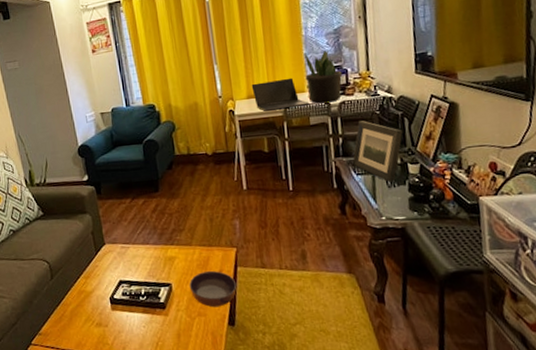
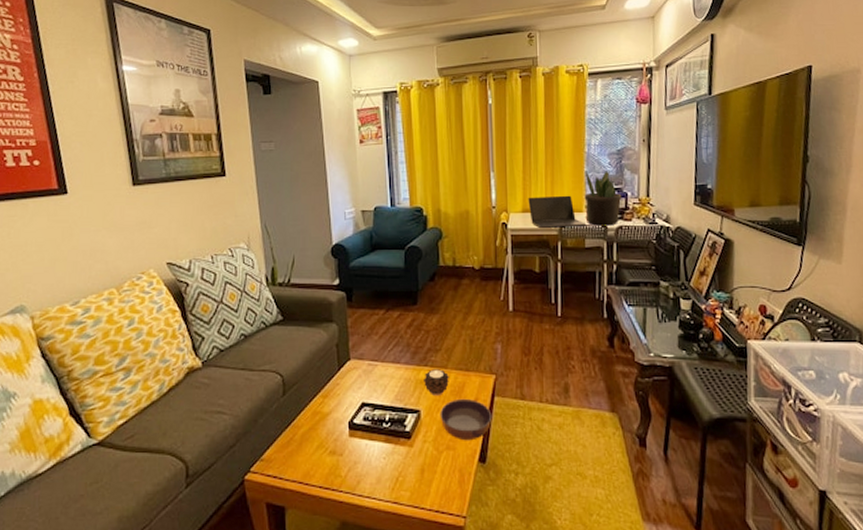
candle: none [171,247,195,270] -> present [424,369,449,396]
picture frame: present [352,121,403,183] -> none [624,249,678,317]

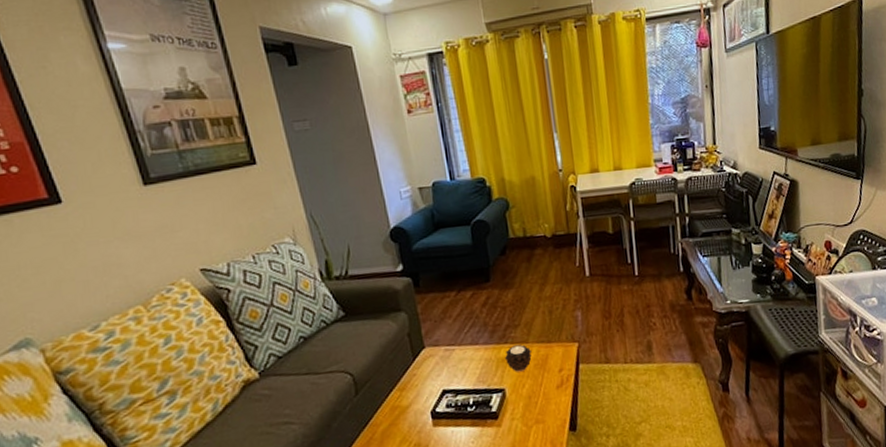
bowl: present [440,398,492,441] -> none [525,370,579,413]
laptop: present [528,195,586,228] -> none [595,150,655,187]
planter: present [584,171,622,226] -> none [651,121,689,179]

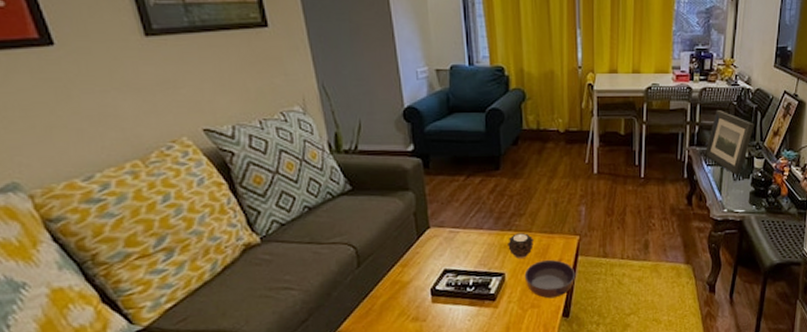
bowl: none [525,370,579,413] -> present [524,259,576,299]
picture frame: none [698,198,747,264] -> present [704,110,754,175]

